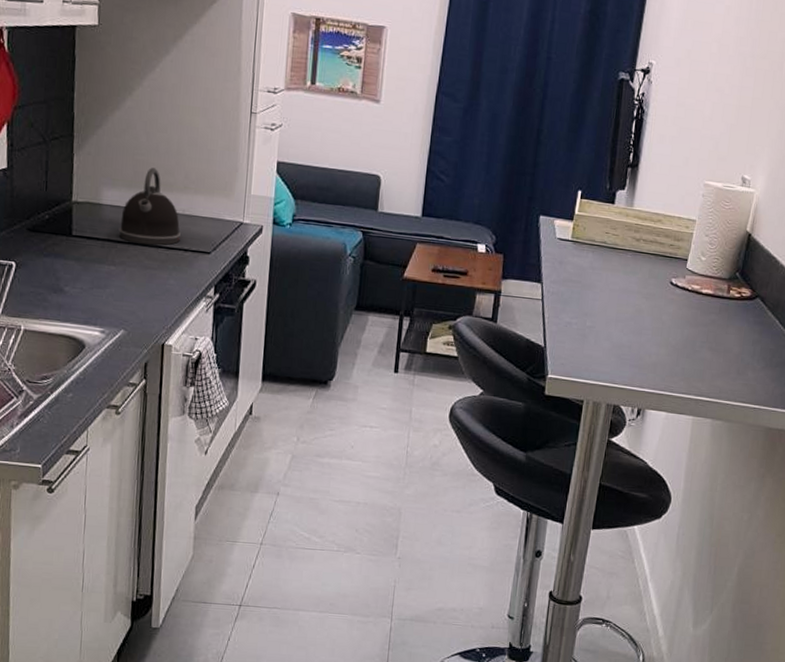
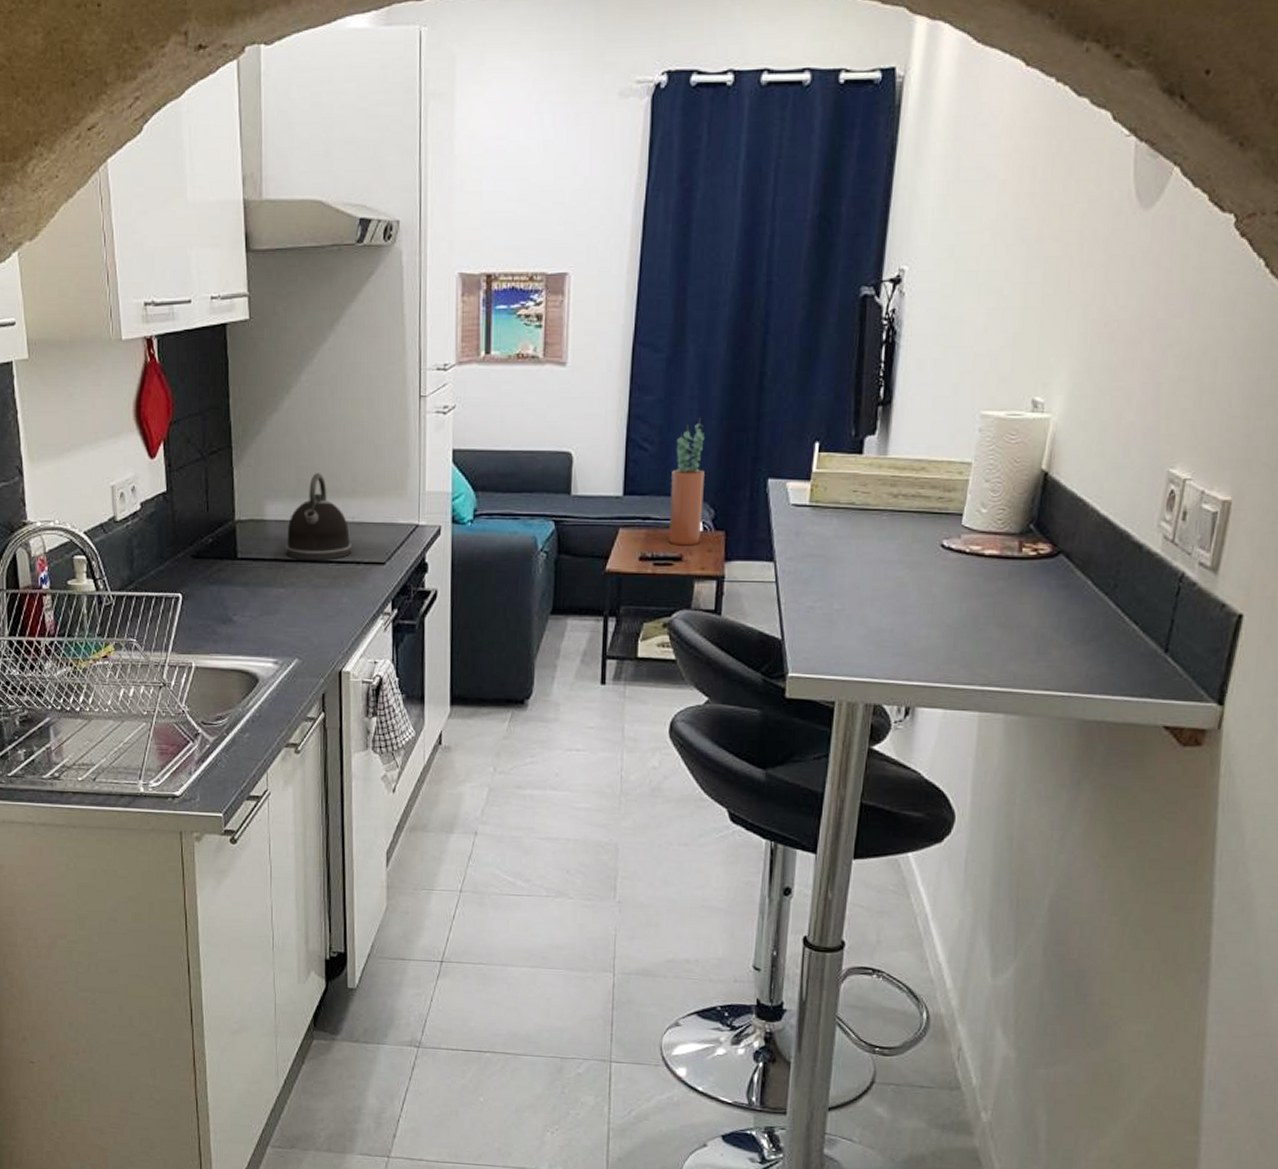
vase: none [457,160,491,264] -> present [669,418,705,546]

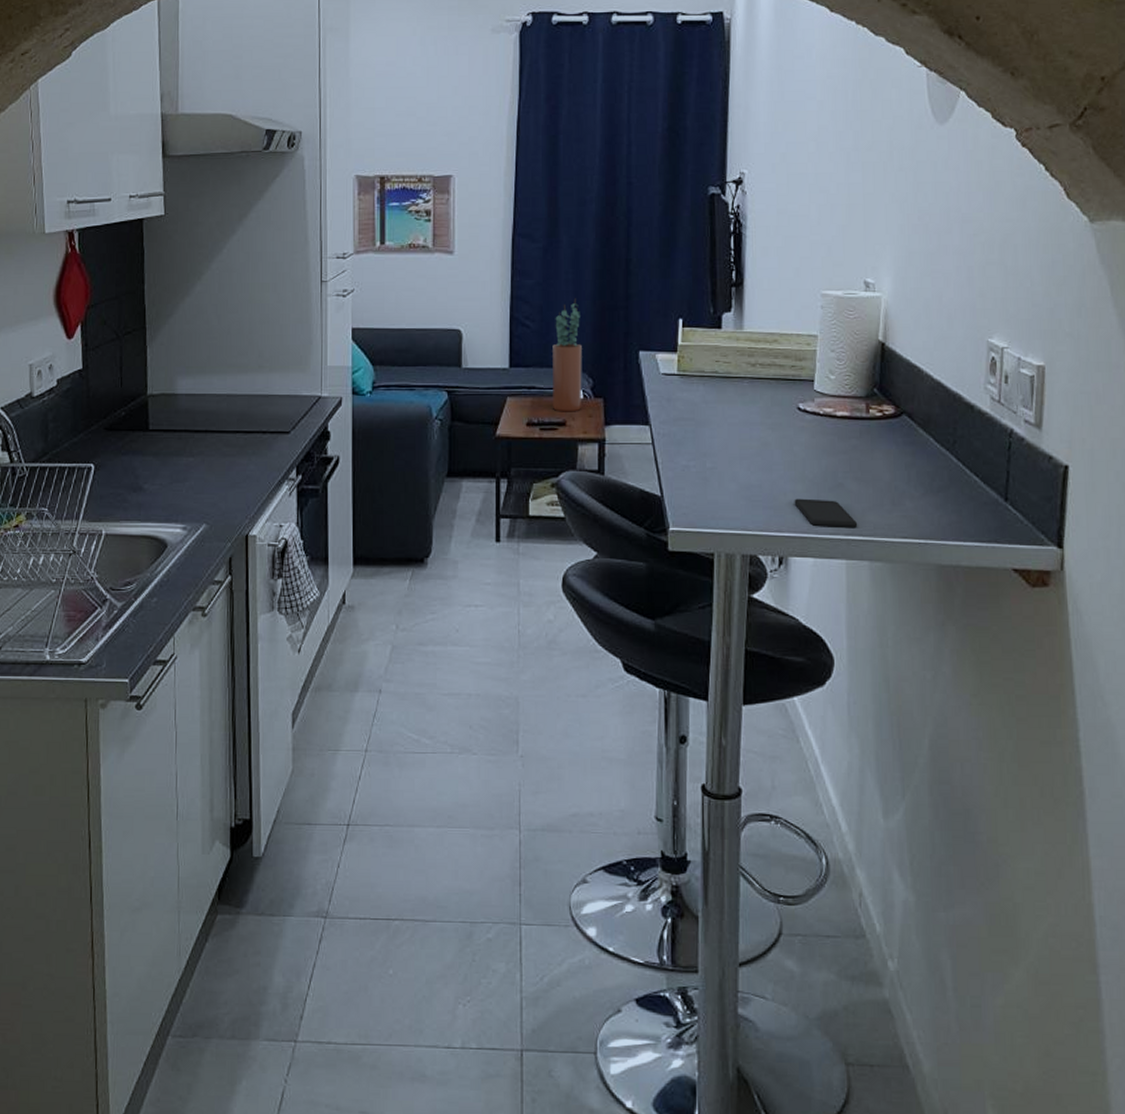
kettle: present [285,473,351,560] -> none [195,350,258,431]
mobile phone: none [927,645,996,679] -> present [794,498,858,529]

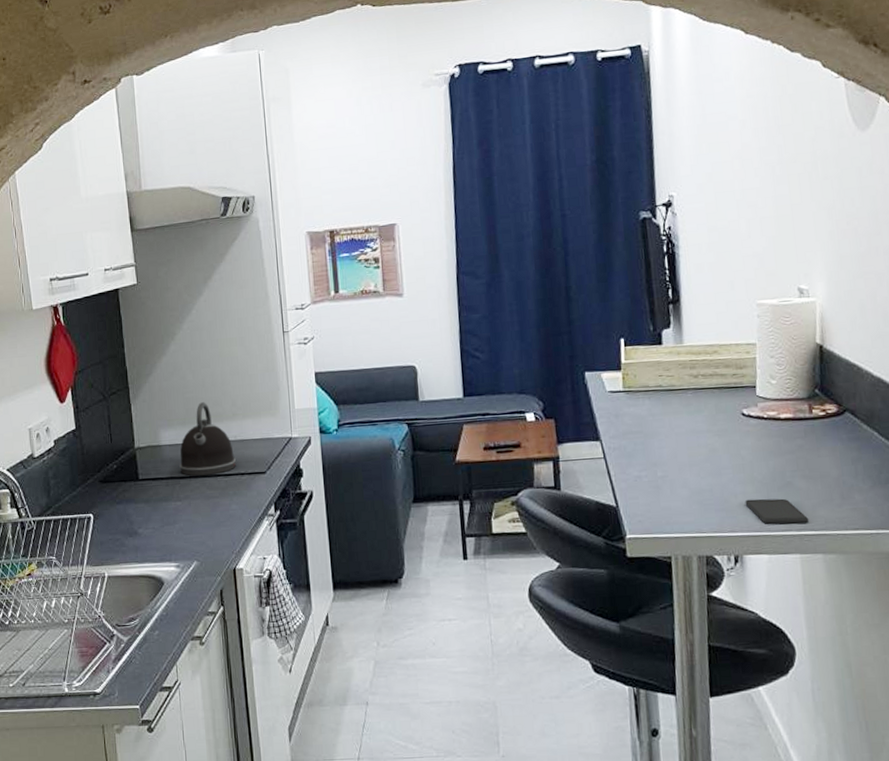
kettle: none [195,350,258,431] -> present [179,402,236,476]
vase: present [552,298,582,412] -> none [502,328,534,435]

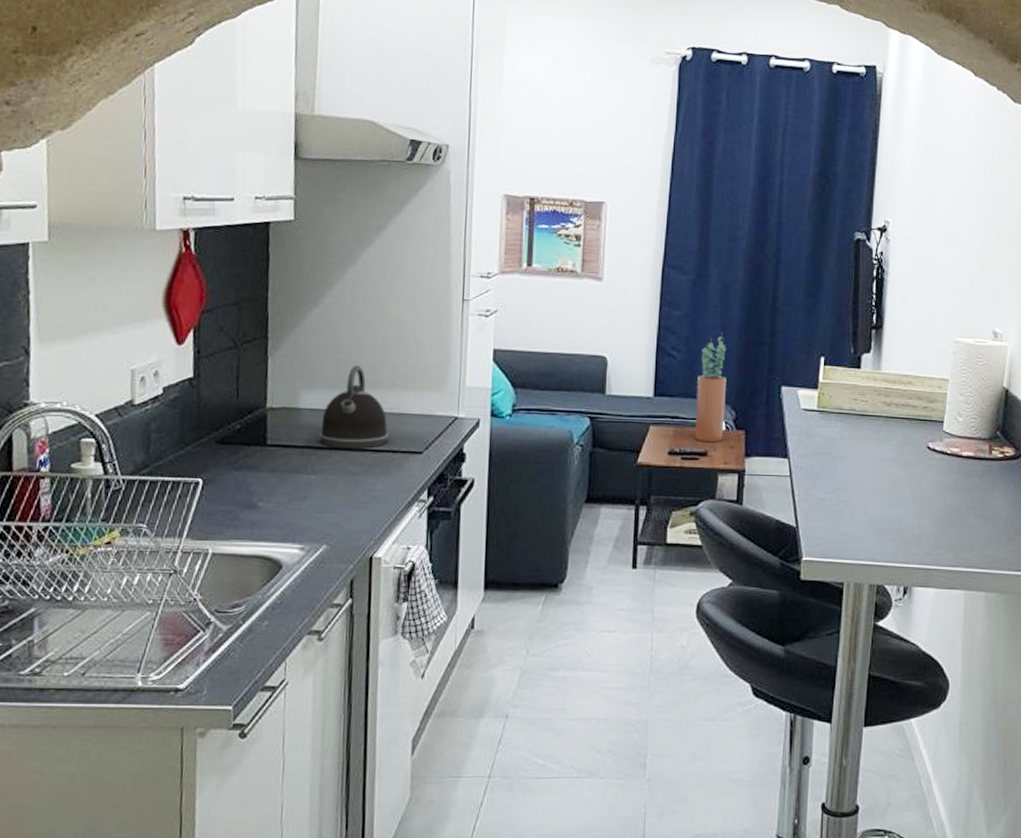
vase: none [502,328,534,435] -> present [695,332,726,443]
mobile phone: present [745,498,809,525] -> none [920,532,977,562]

